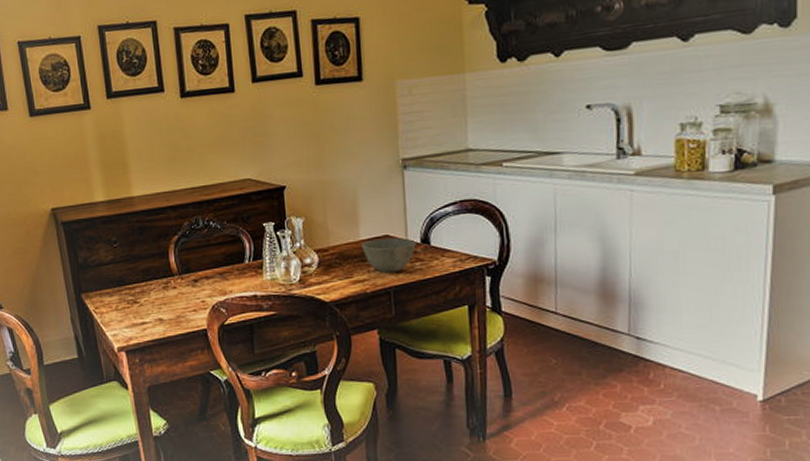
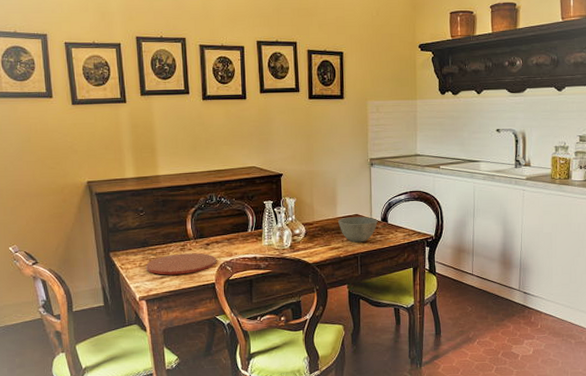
plate: none [122,291,207,320] -> present [145,253,216,275]

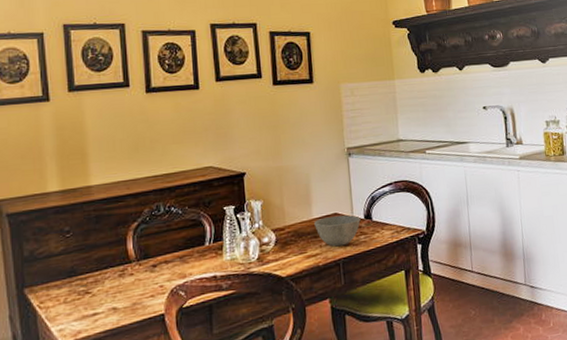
plate: present [145,253,216,275] -> none [72,277,166,311]

